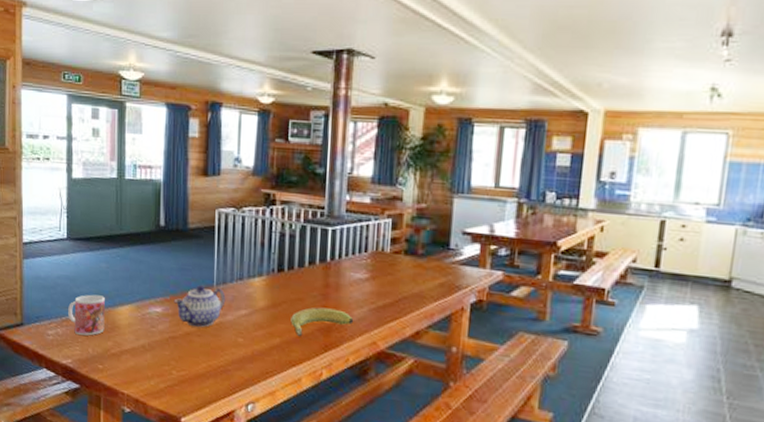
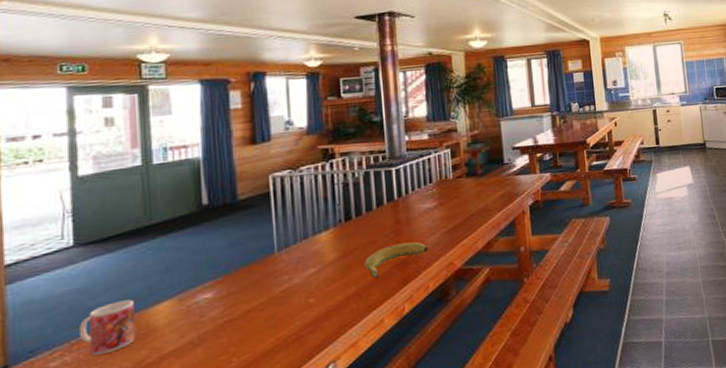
teapot: present [173,285,226,327] -> none [227,253,290,302]

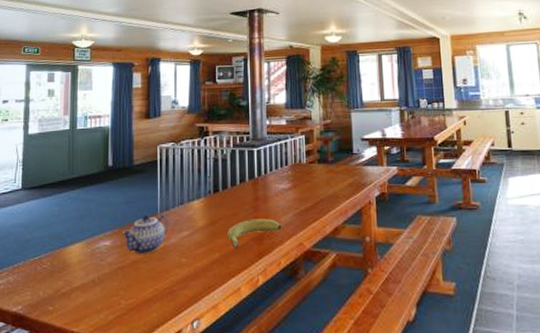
mug: present [80,299,135,355] -> none [20,238,56,279]
teapot: none [227,253,290,302] -> present [121,214,169,253]

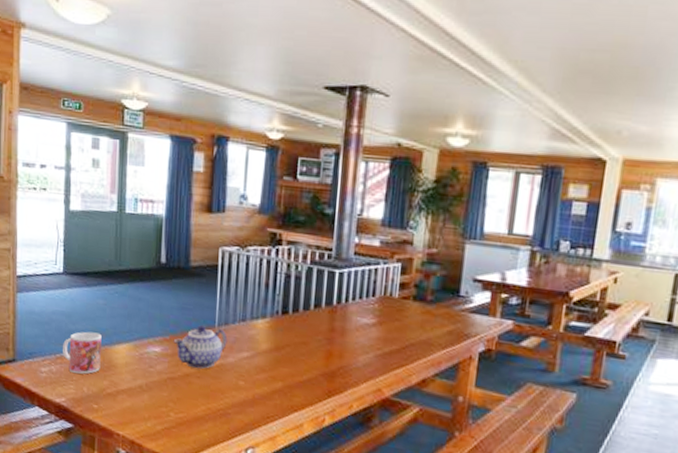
mug: none [20,238,56,279] -> present [63,331,102,374]
banana: present [227,218,282,249] -> none [294,351,359,382]

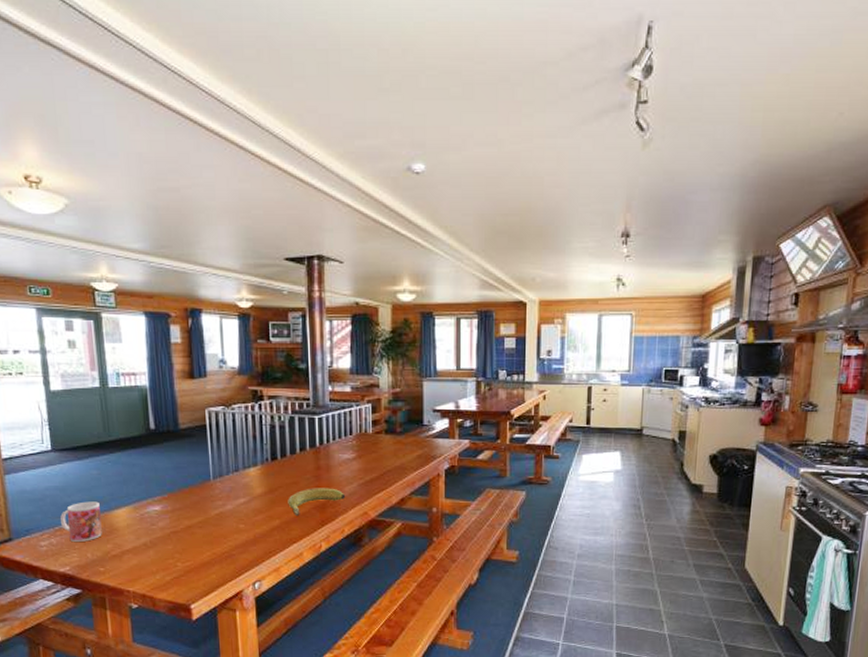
teapot: present [173,325,228,369] -> none [172,481,224,519]
banana: none [294,351,359,382] -> present [288,488,346,516]

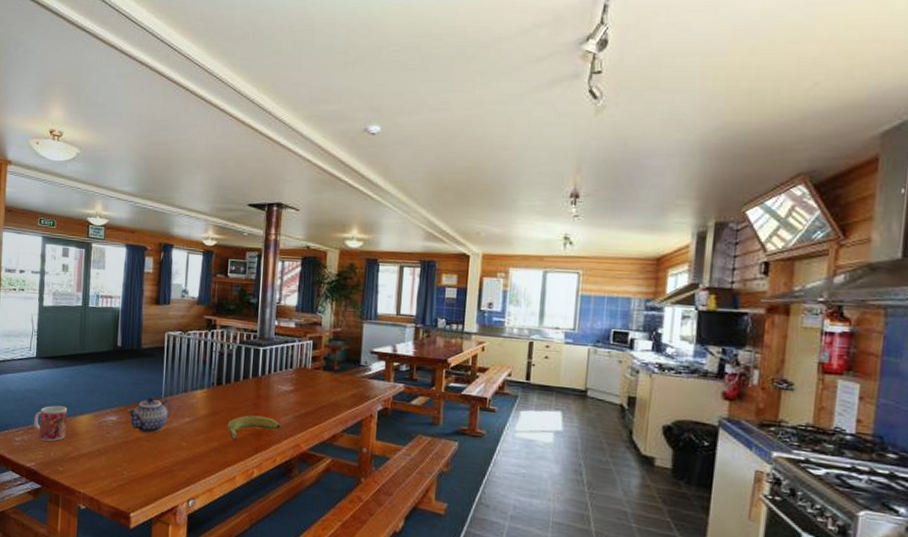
teapot: none [172,481,224,519] -> present [127,397,172,433]

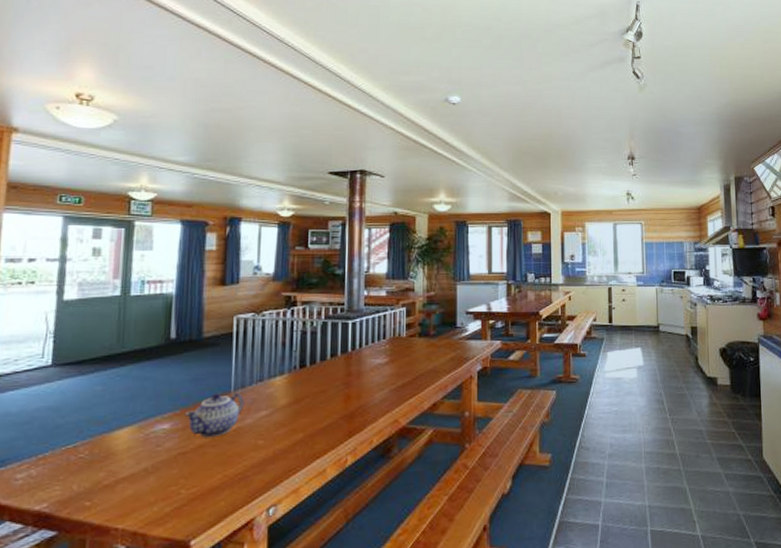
mug: present [34,405,67,442] -> none [47,422,98,471]
banana: present [227,415,281,441] -> none [314,395,376,428]

